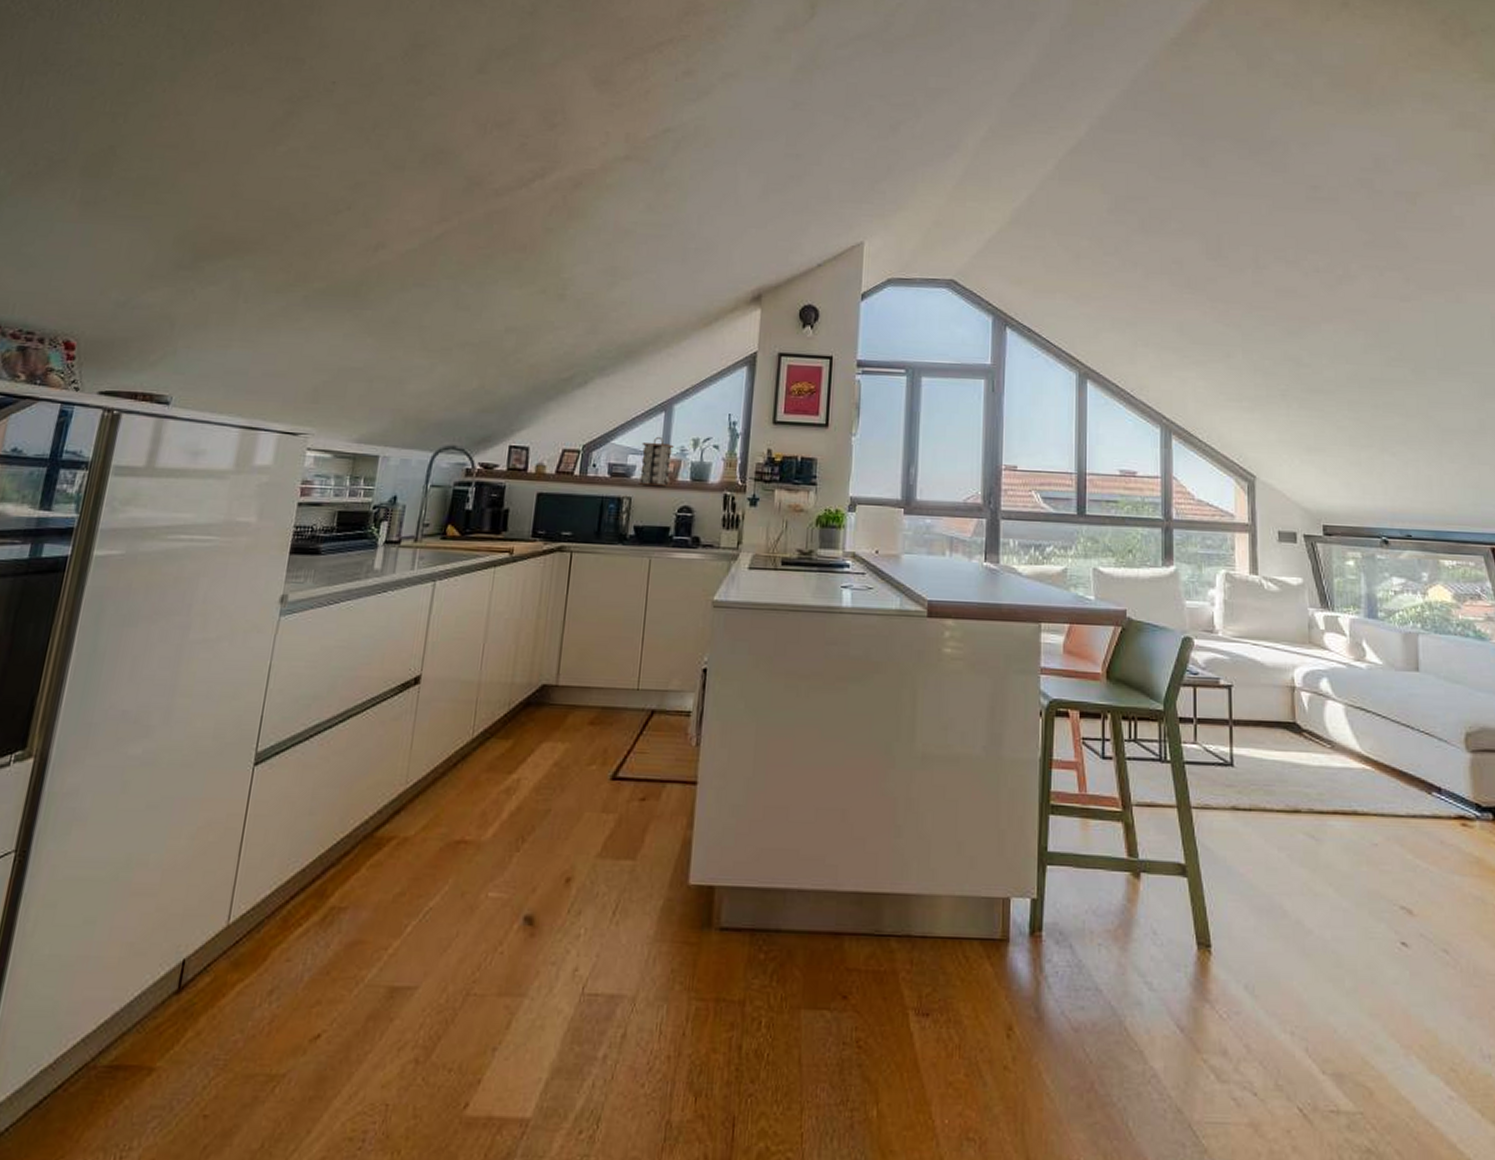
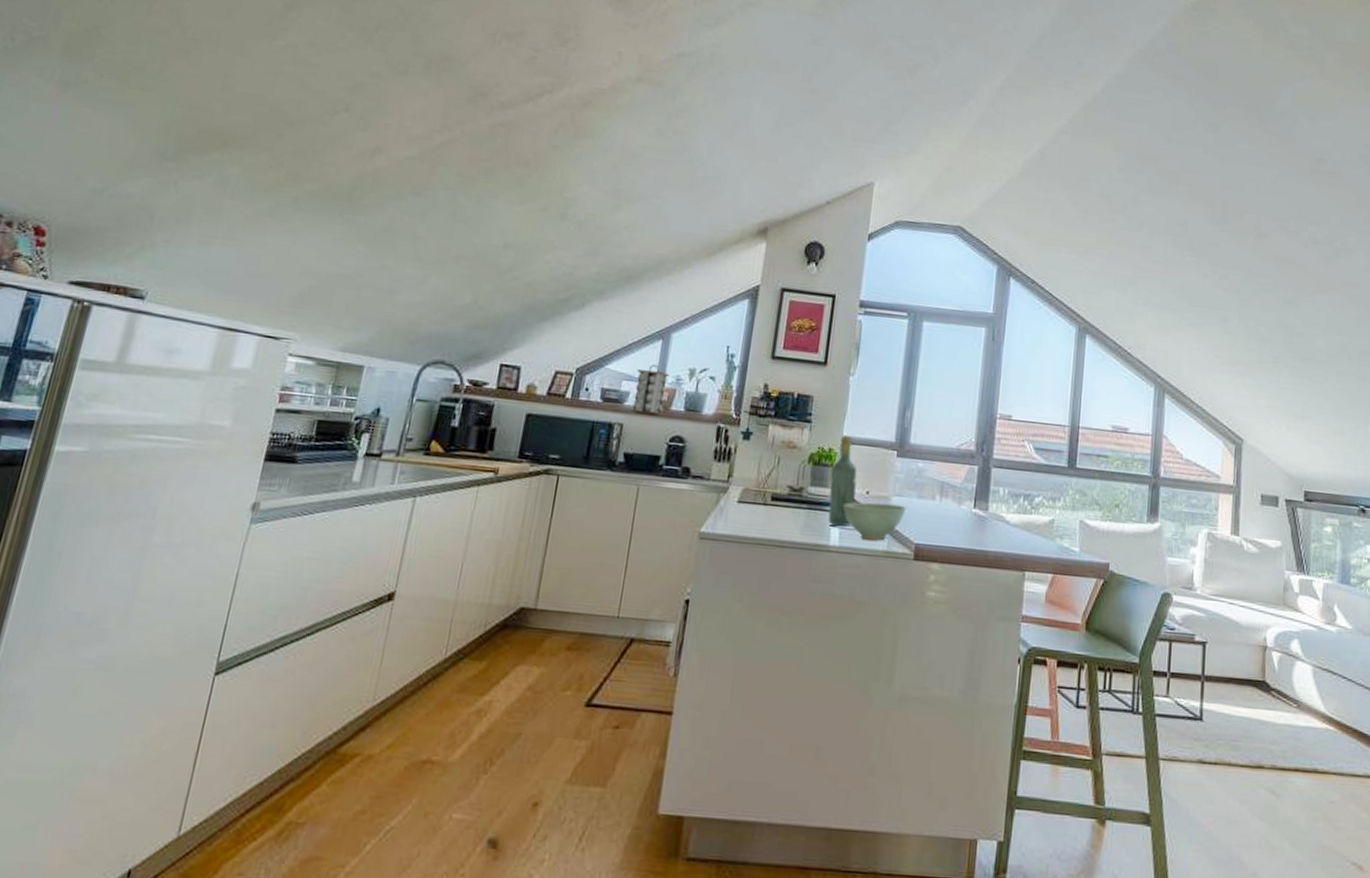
wine bottle: none [838,496,866,587] -> present [828,436,858,527]
bowl: none [853,561,917,600] -> present [843,502,906,541]

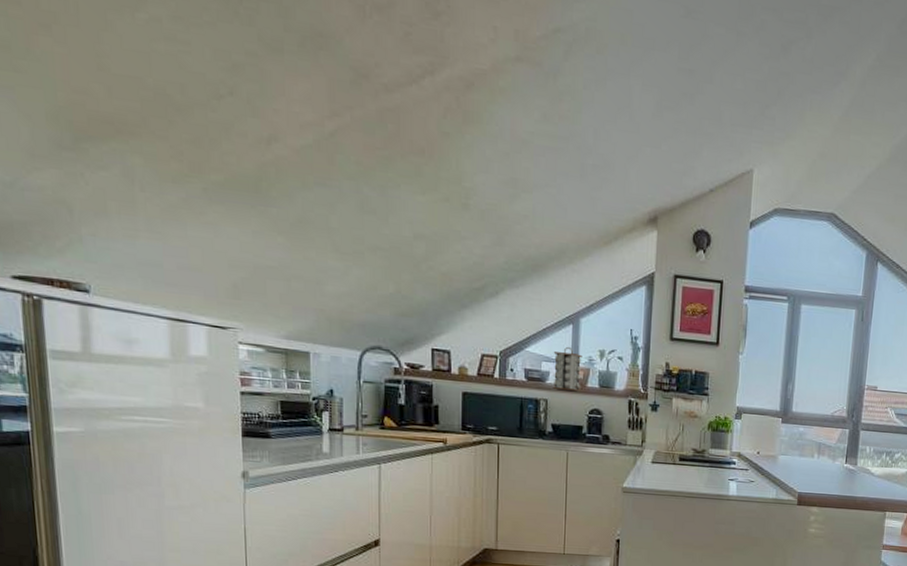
wine bottle: present [828,436,858,527] -> none [726,406,749,480]
bowl: present [843,502,906,541] -> none [738,460,790,491]

